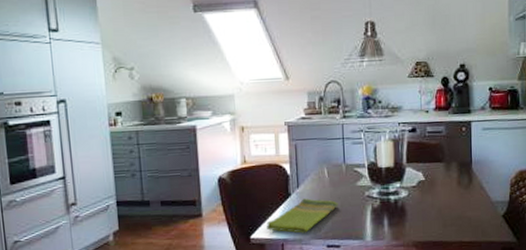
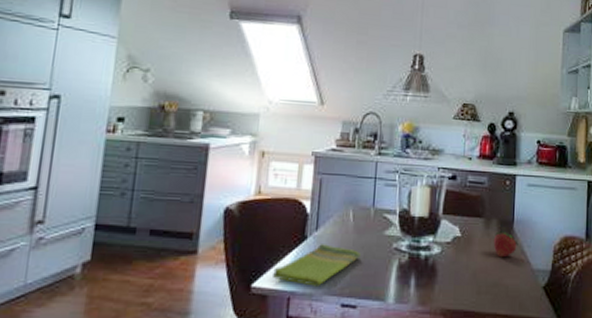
fruit: none [454,172,478,195] -> present [493,231,518,258]

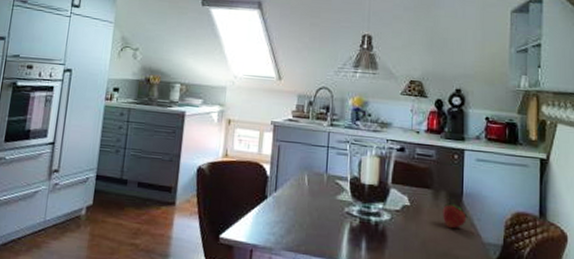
dish towel: present [273,244,361,286] -> none [238,204,315,242]

